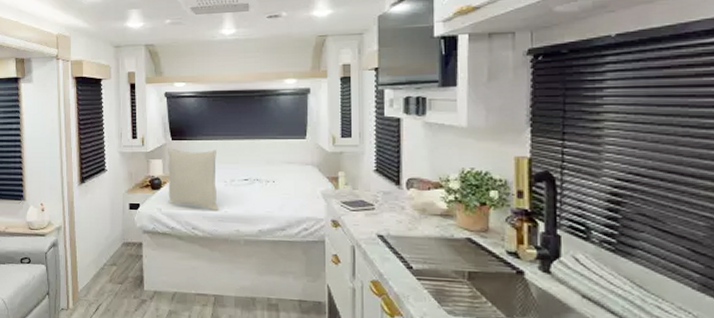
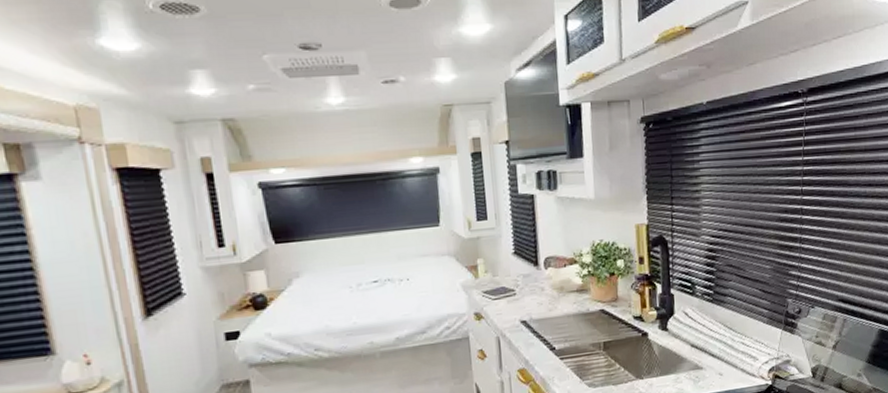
pillow: present [167,148,219,210] -> none [269,250,346,324]

